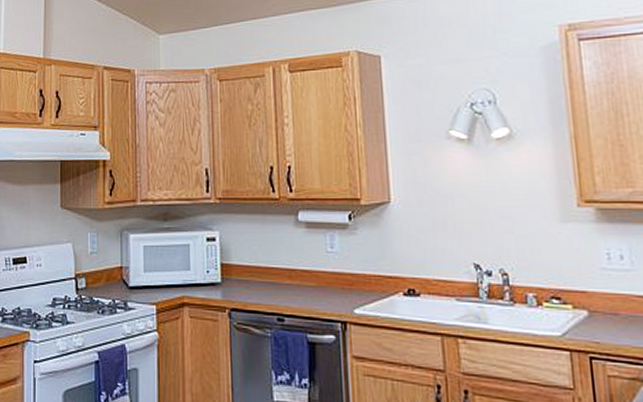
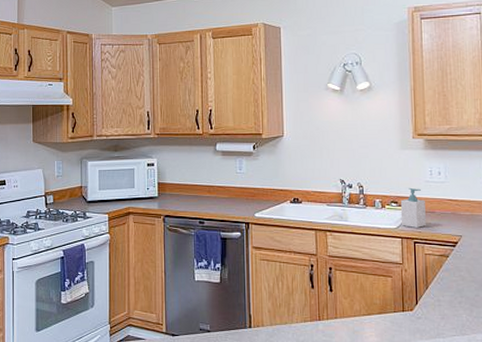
soap bottle: none [564,277,606,336] -> present [400,187,426,228]

